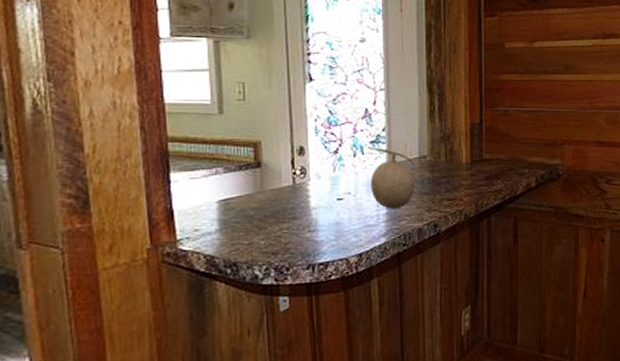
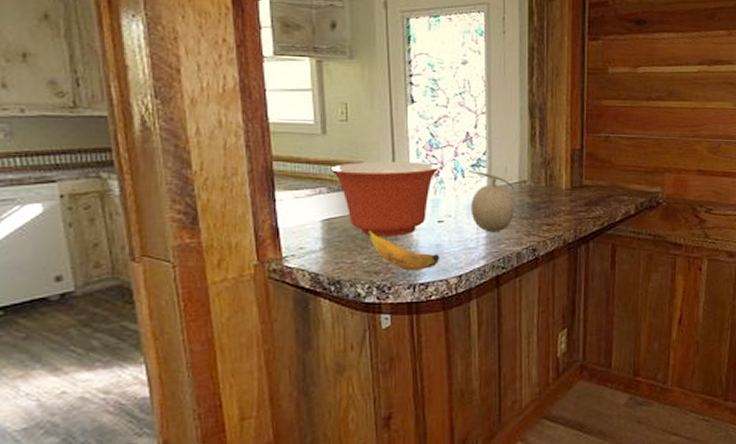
mixing bowl: none [227,139,338,216] -> present [330,161,439,236]
banana: none [266,210,340,251] -> present [368,230,440,271]

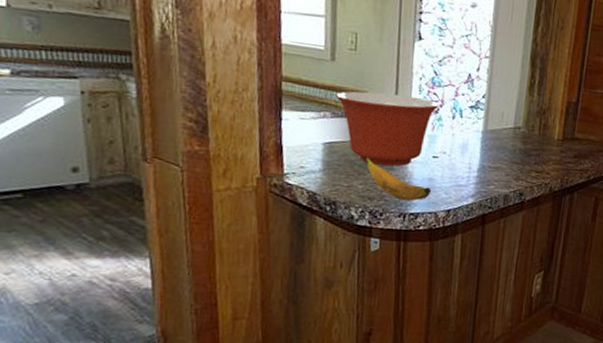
fruit: present [467,169,515,232] -> none [464,110,509,173]

